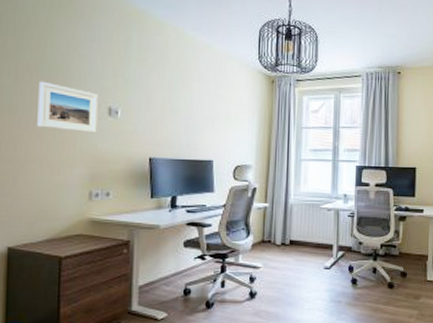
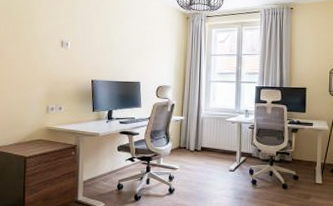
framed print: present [37,81,98,134] -> none [9,21,53,62]

